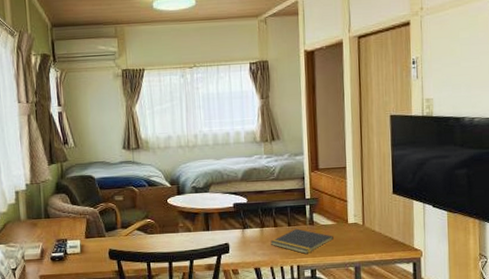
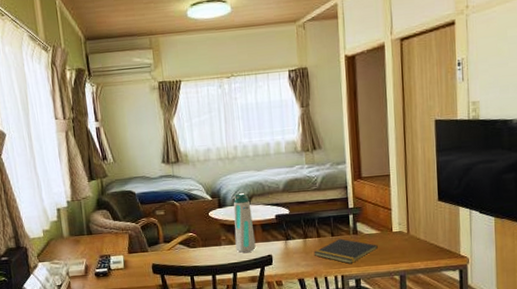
water bottle: none [192,181,213,240] -> present [233,193,256,253]

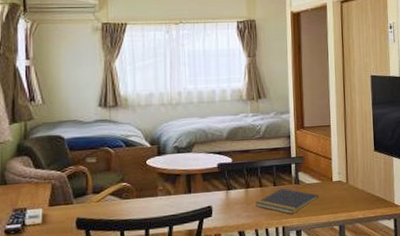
water bottle: present [233,193,256,253] -> none [173,141,195,204]

